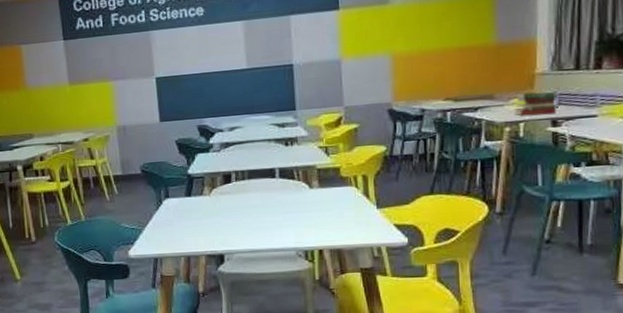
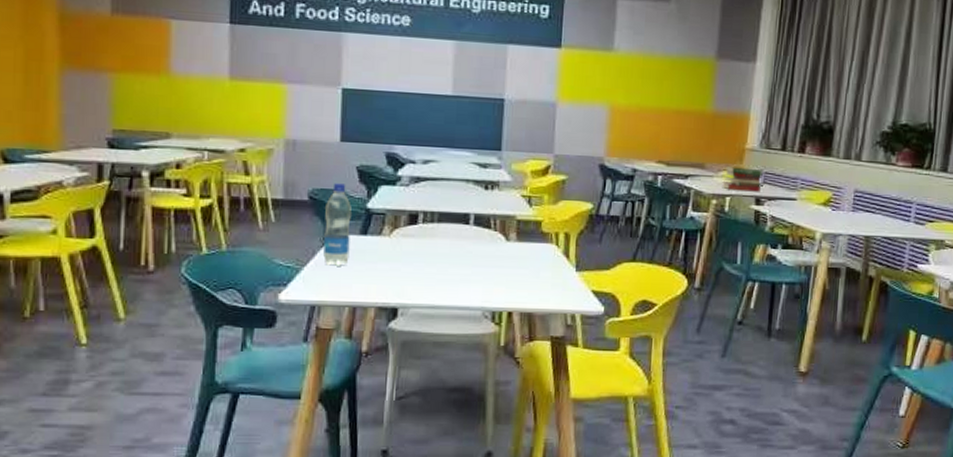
bottle: none [155,156,179,225] -> present [323,183,352,266]

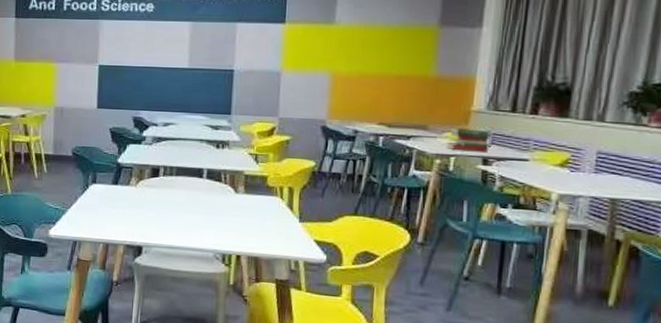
bottle: present [323,183,352,266] -> none [83,142,106,210]

